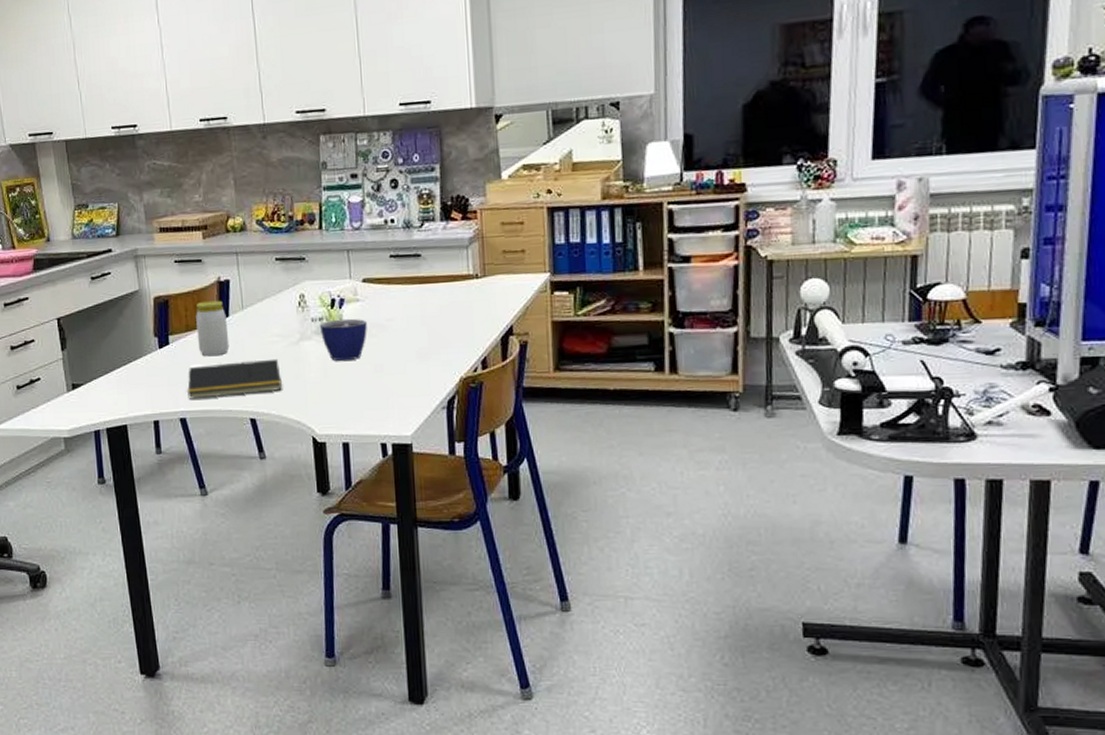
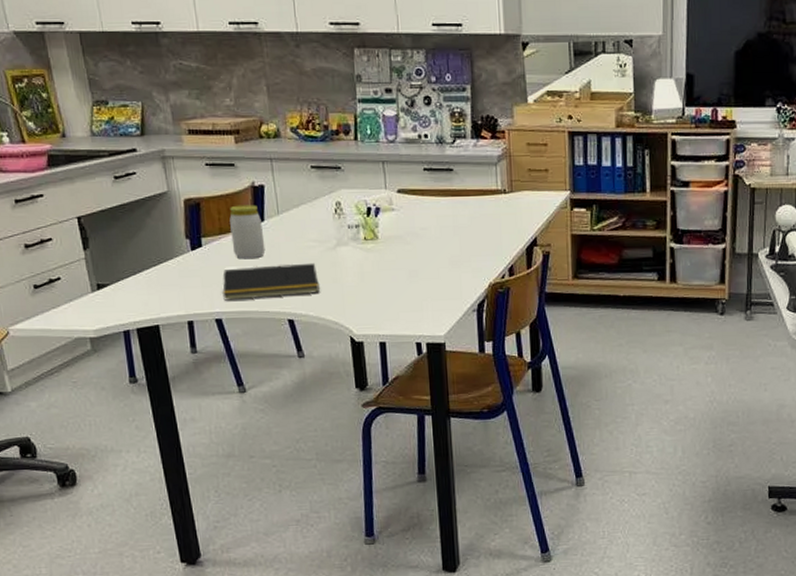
cup: present [319,318,367,362] -> none [356,226,403,267]

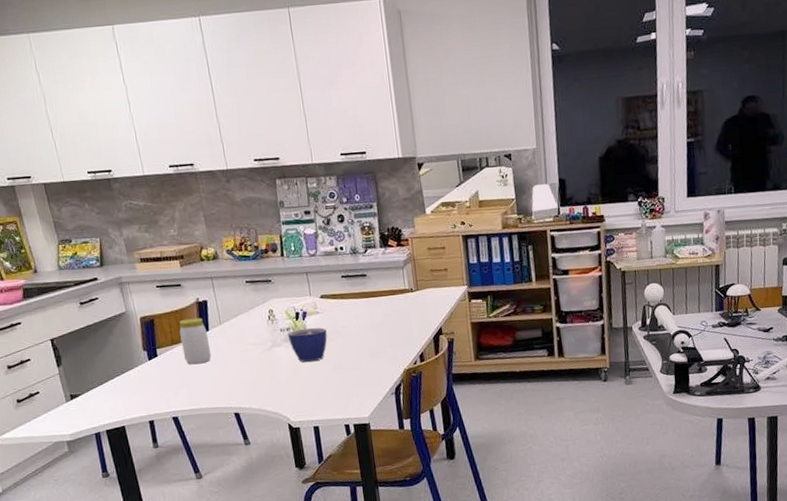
notepad: present [222,262,320,301] -> none [176,363,260,401]
cup: none [356,226,403,267] -> present [287,327,328,362]

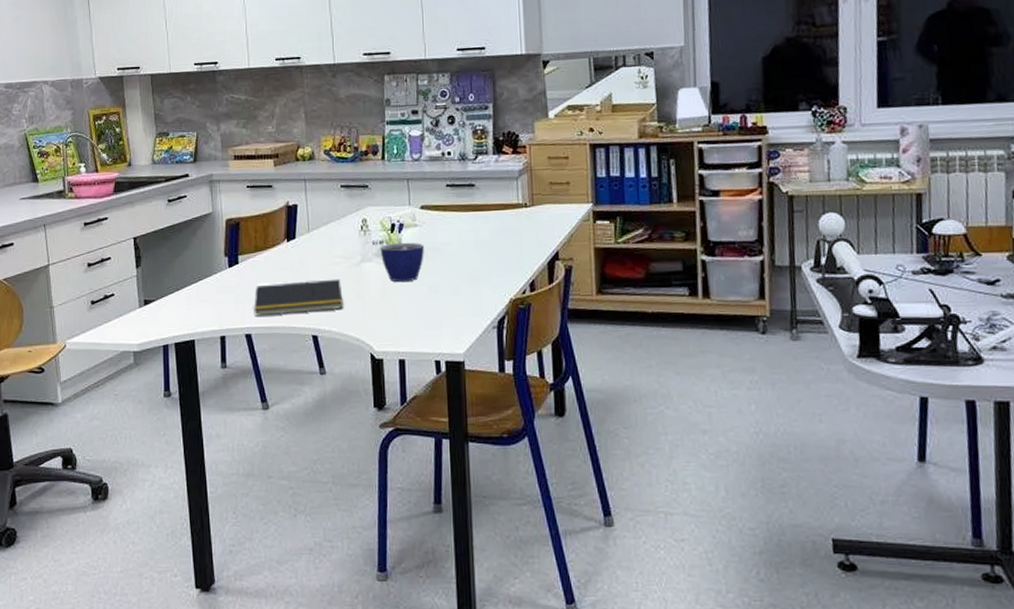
notepad: none [176,363,260,401] -> present [254,278,343,316]
jar: present [179,317,212,365] -> none [265,223,295,276]

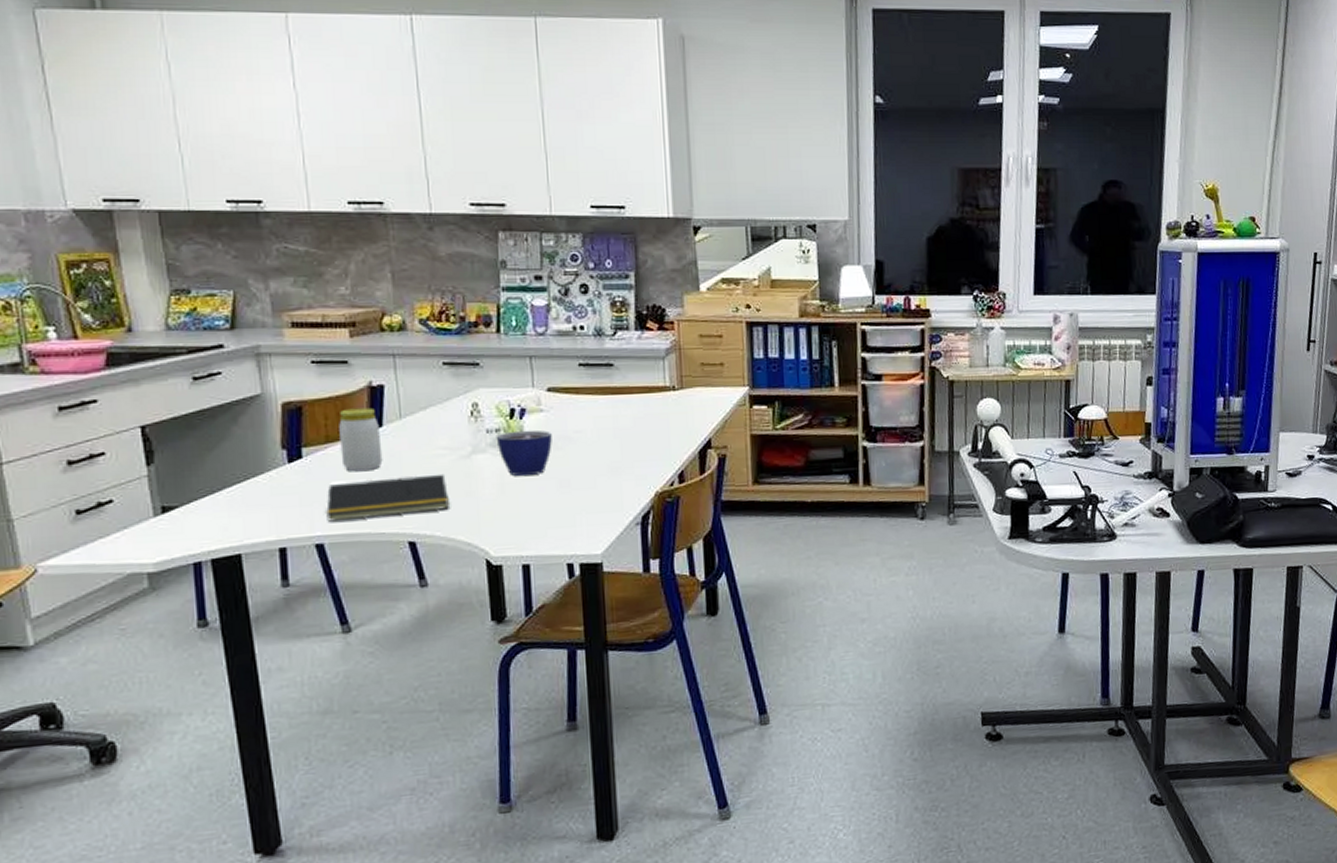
jar: none [265,223,295,276] -> present [339,407,383,472]

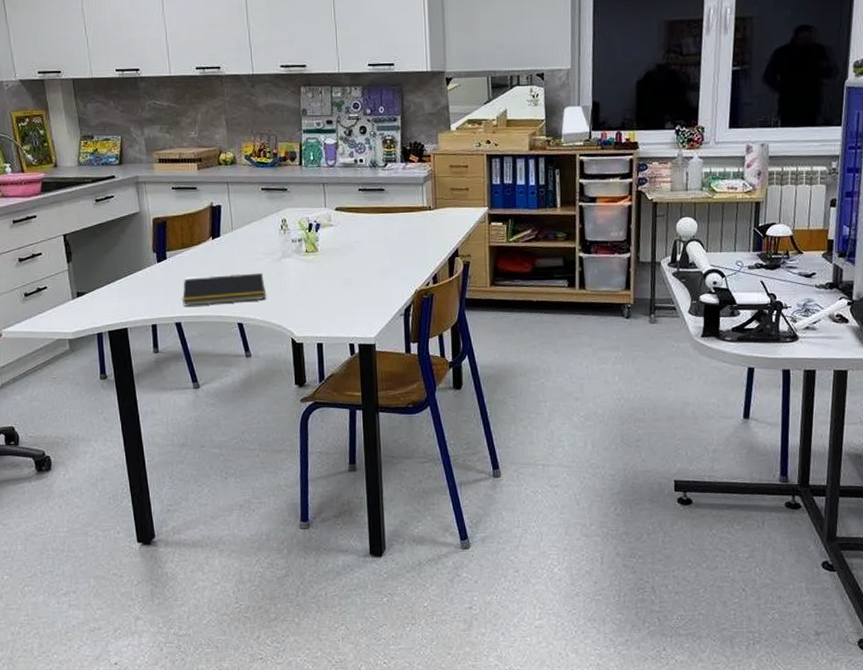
jar: present [339,407,383,472] -> none [191,222,220,270]
cup: present [496,430,552,477] -> none [298,240,339,276]

